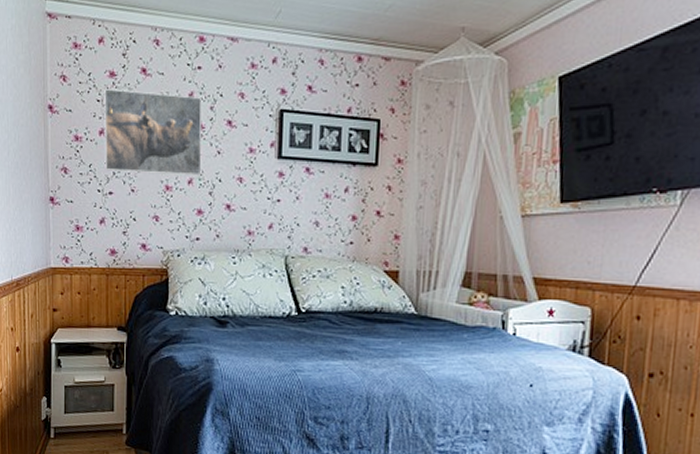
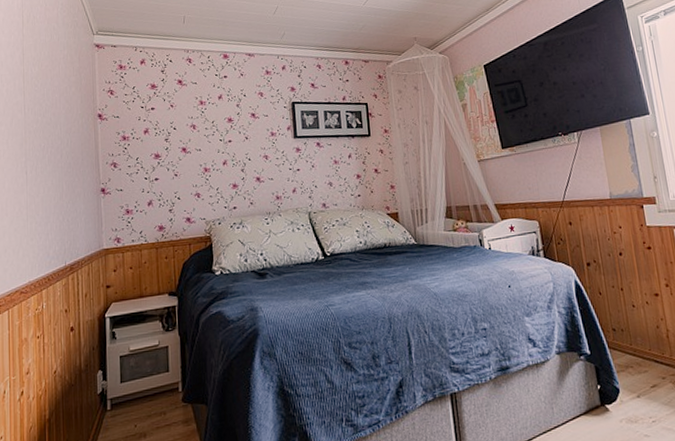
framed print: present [104,89,203,176] -> none [147,97,234,162]

